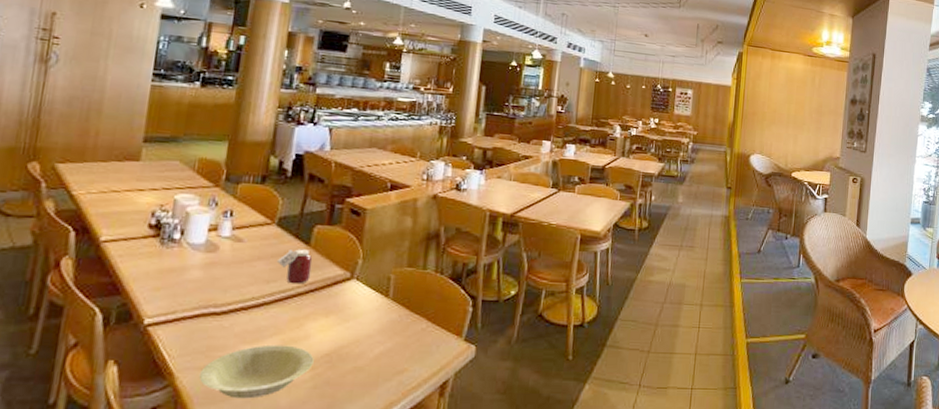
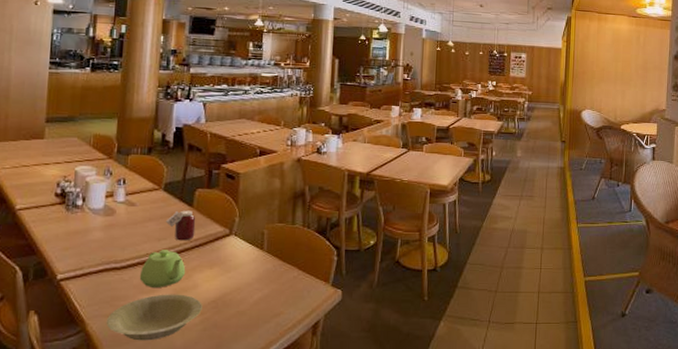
teapot: none [242,293,297,337] -> present [139,250,186,287]

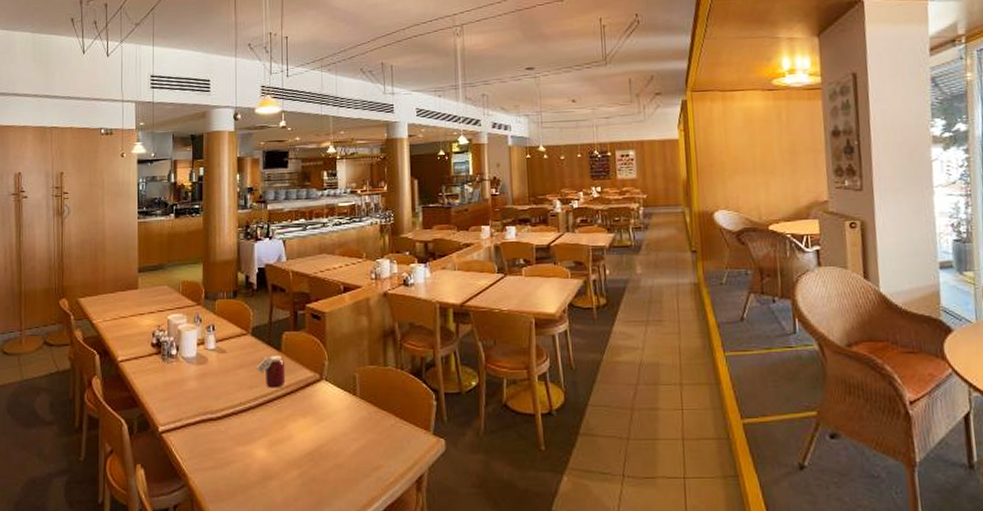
bowl: present [106,294,202,341] -> none [206,445,299,496]
teapot: present [139,250,186,287] -> none [235,398,280,439]

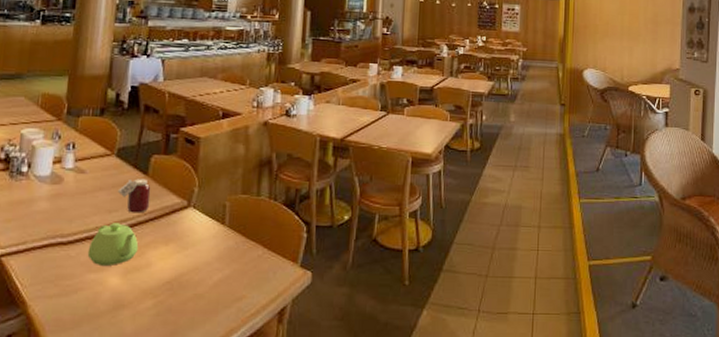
teapot: none [235,398,280,439] -> present [87,223,139,266]

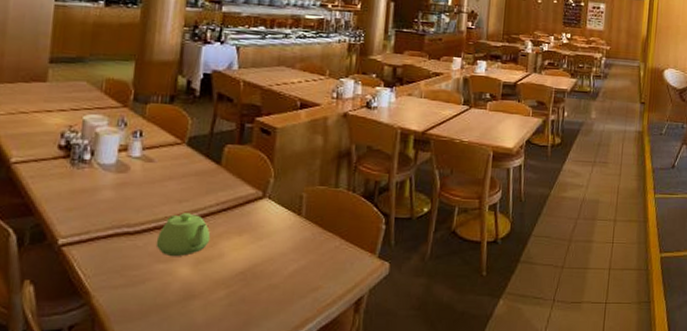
jar: present [117,179,151,213] -> none [188,168,224,204]

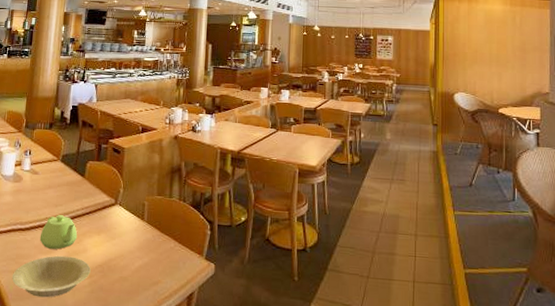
bowl: none [114,263,229,317] -> present [11,255,91,298]

